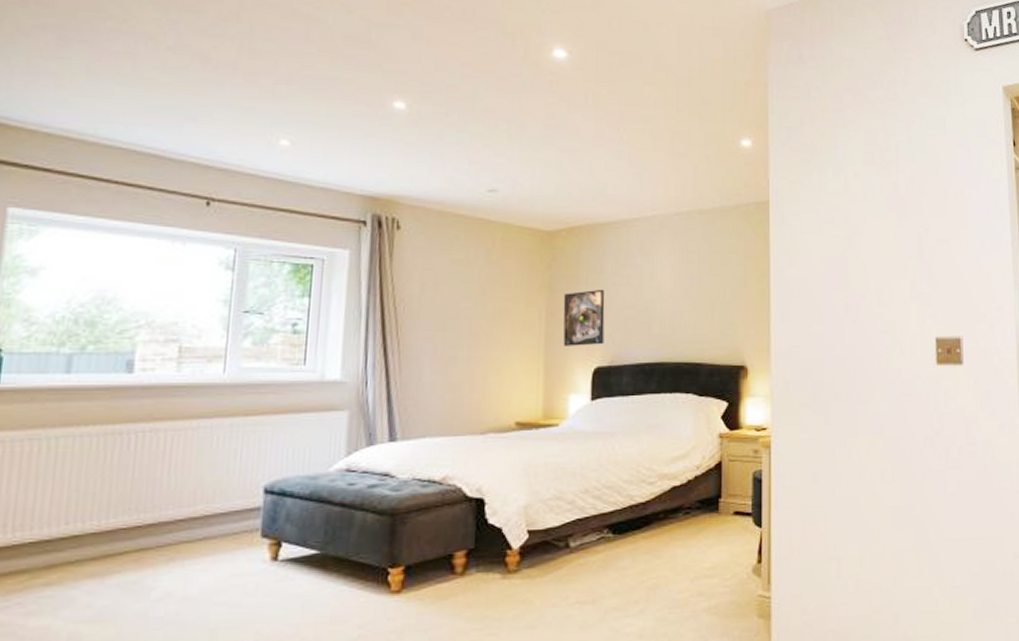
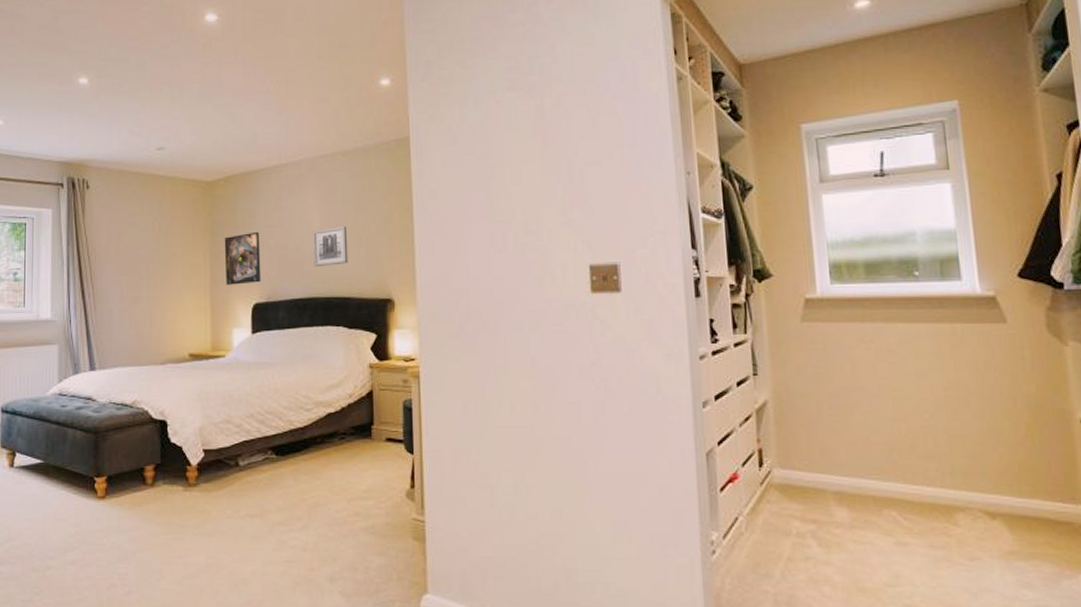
wall art: none [664,287,701,330] -> present [313,225,348,267]

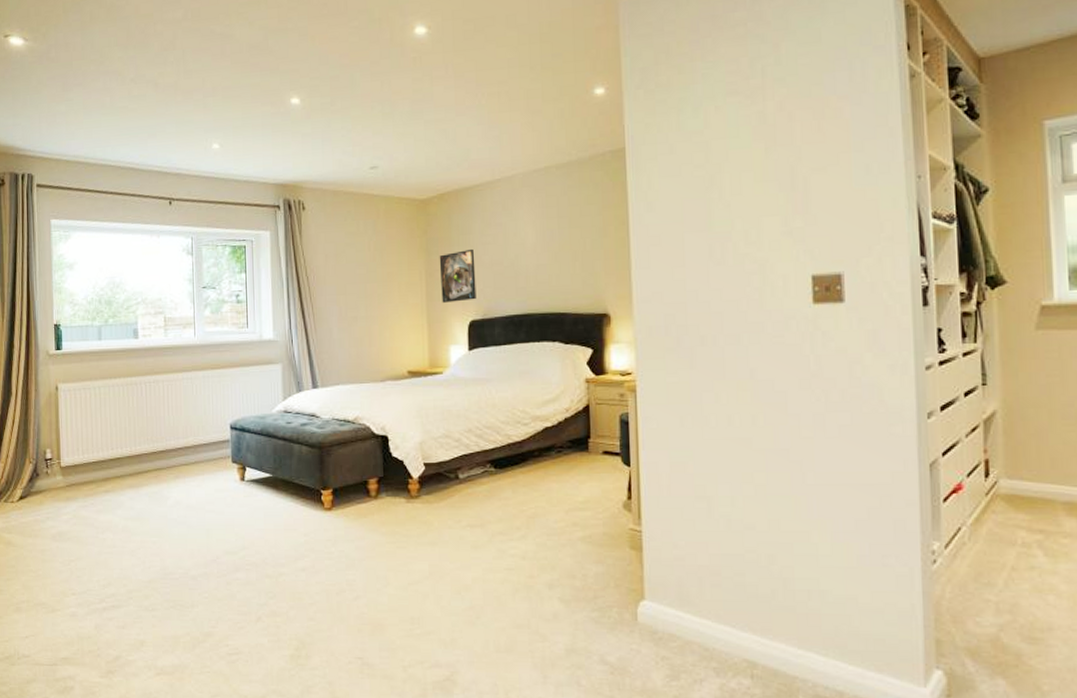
wall art: present [313,225,348,267] -> none [528,241,564,284]

